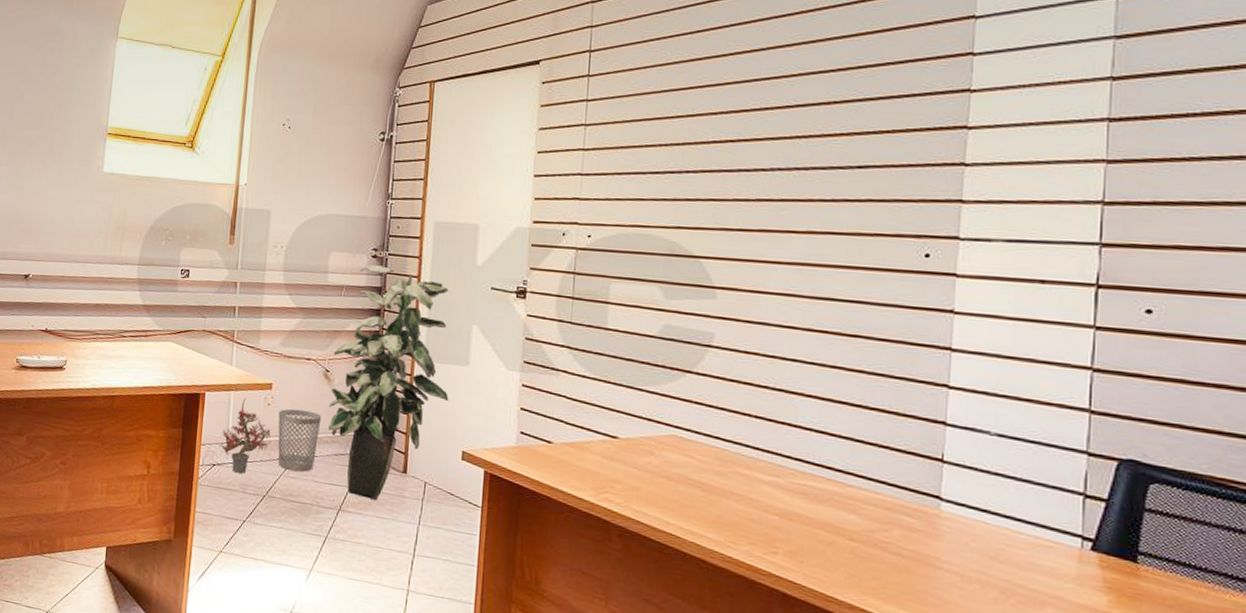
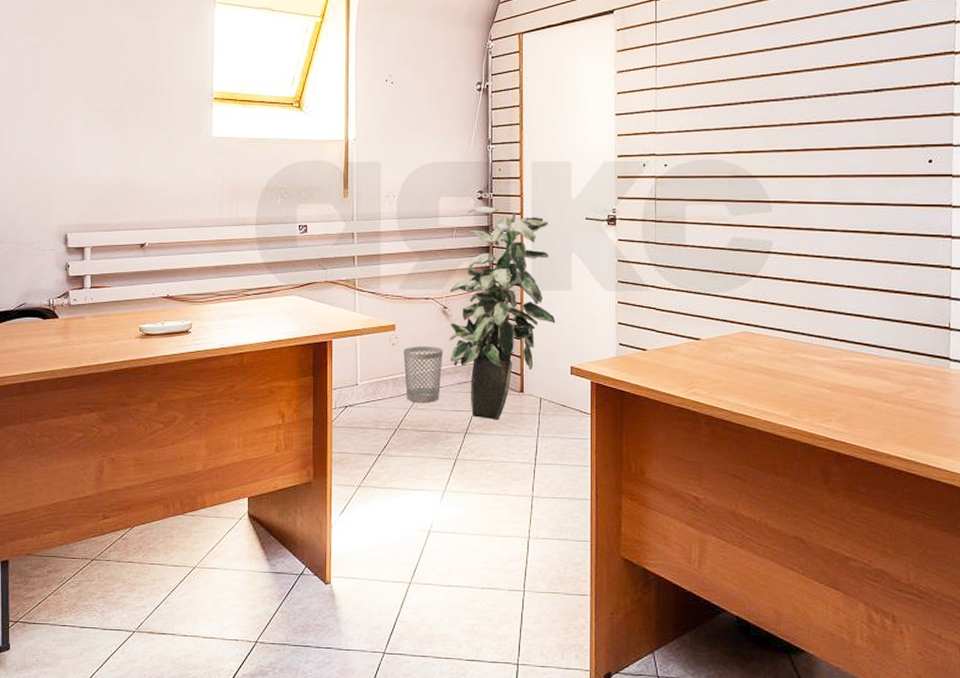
potted plant: present [220,397,271,474] -> none [350,340,397,411]

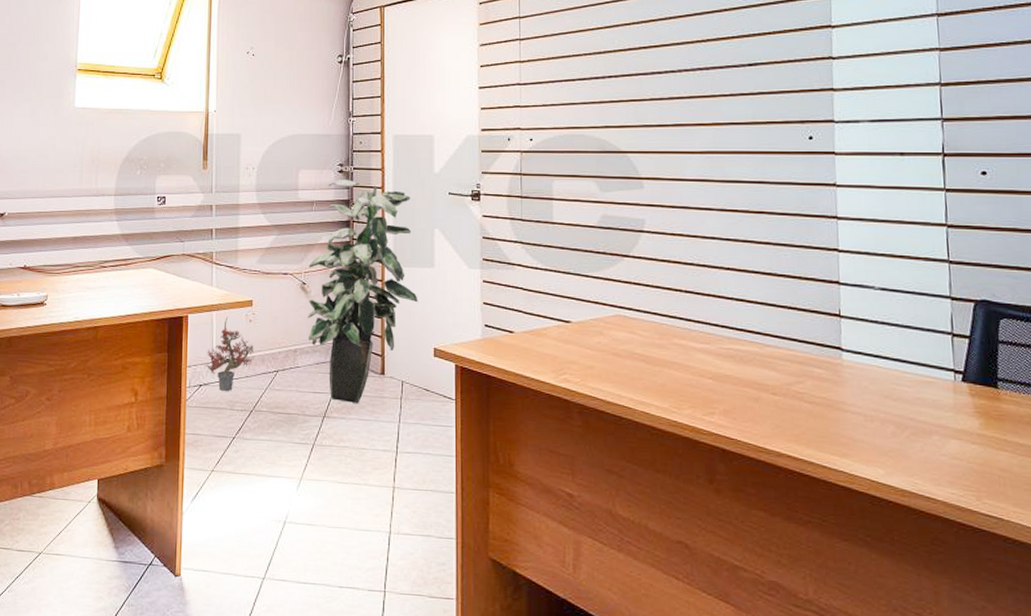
potted plant: none [350,340,397,411] -> present [205,316,254,391]
wastebasket: present [403,346,443,404] -> none [260,323,301,384]

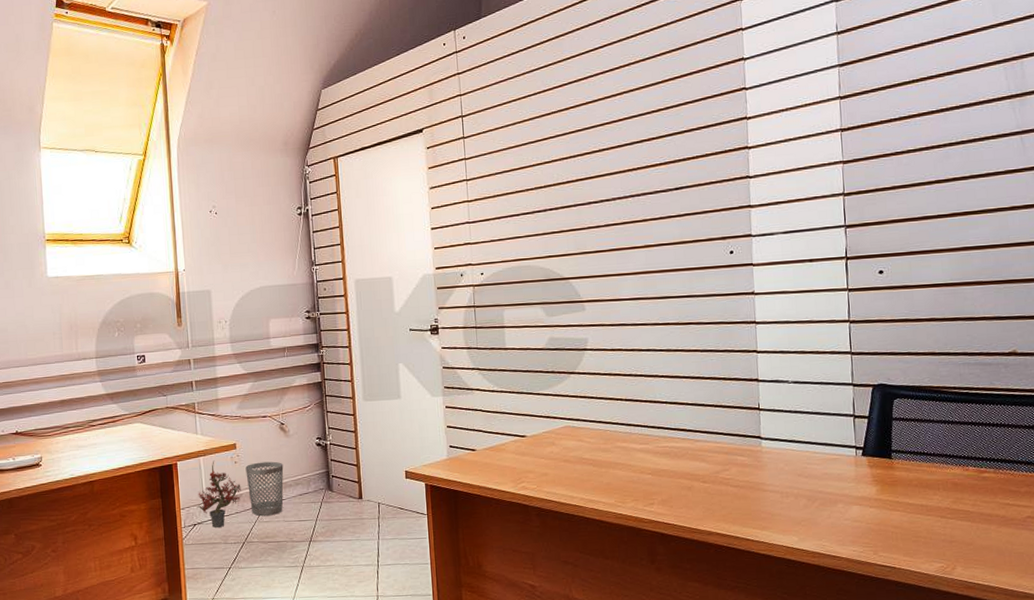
wastebasket: none [260,323,301,384] -> present [245,461,284,517]
indoor plant: present [307,180,418,403] -> none [285,325,388,527]

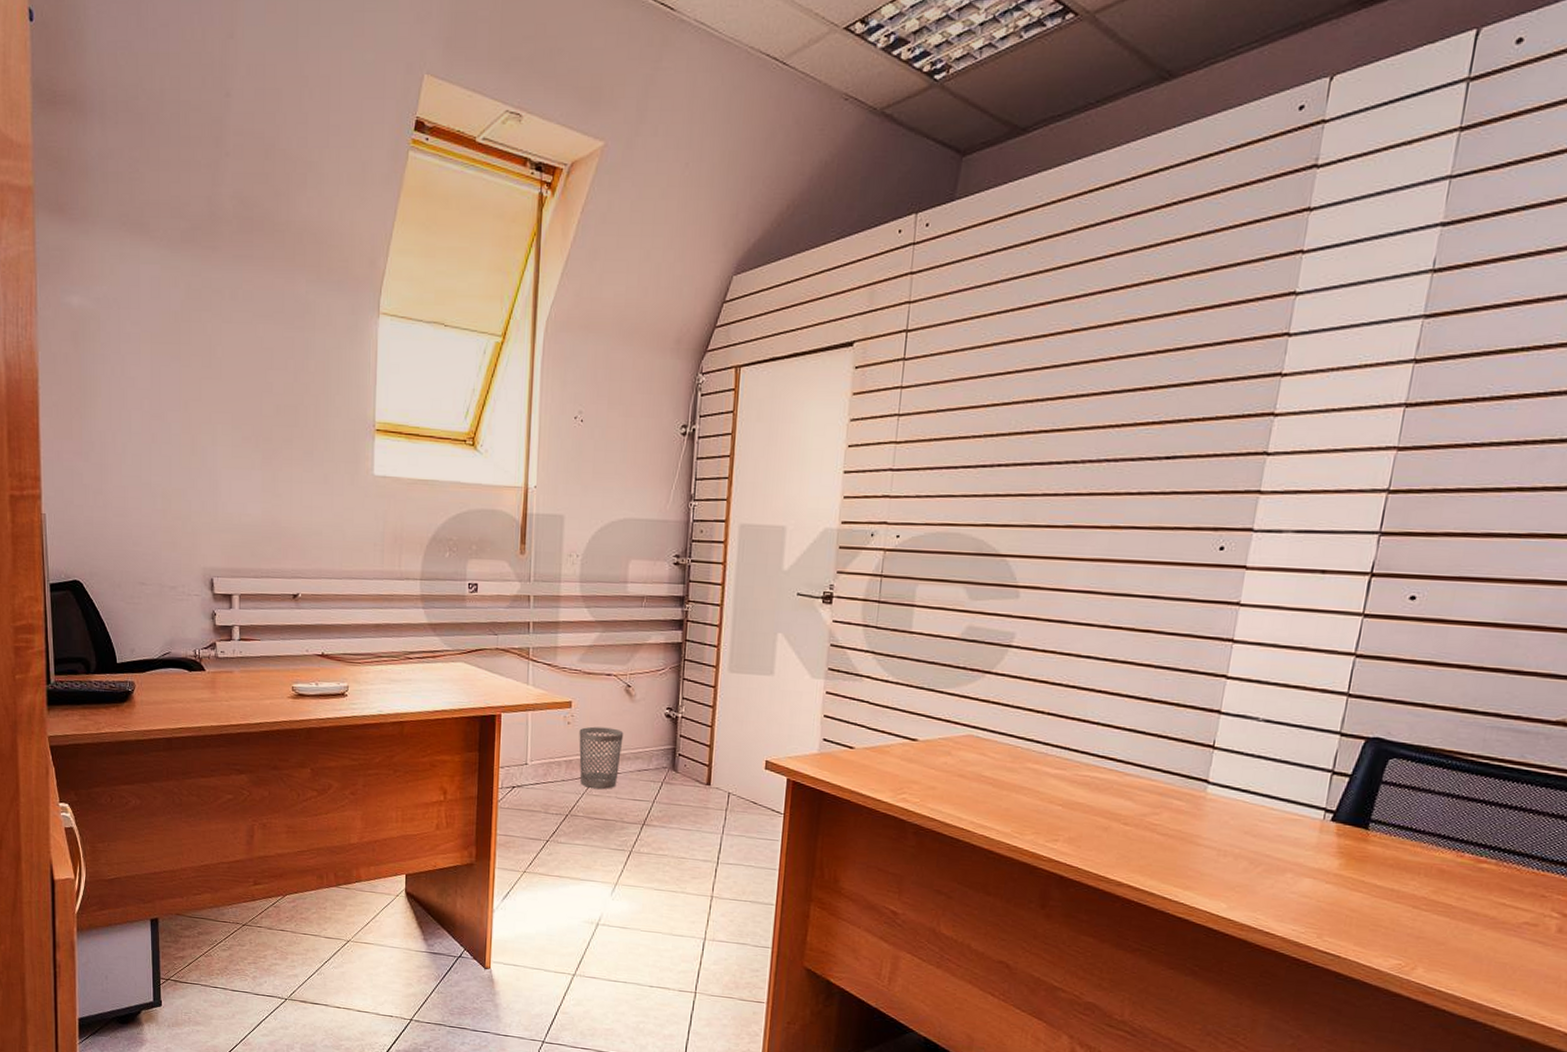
potted plant: present [197,460,241,528] -> none [519,717,572,794]

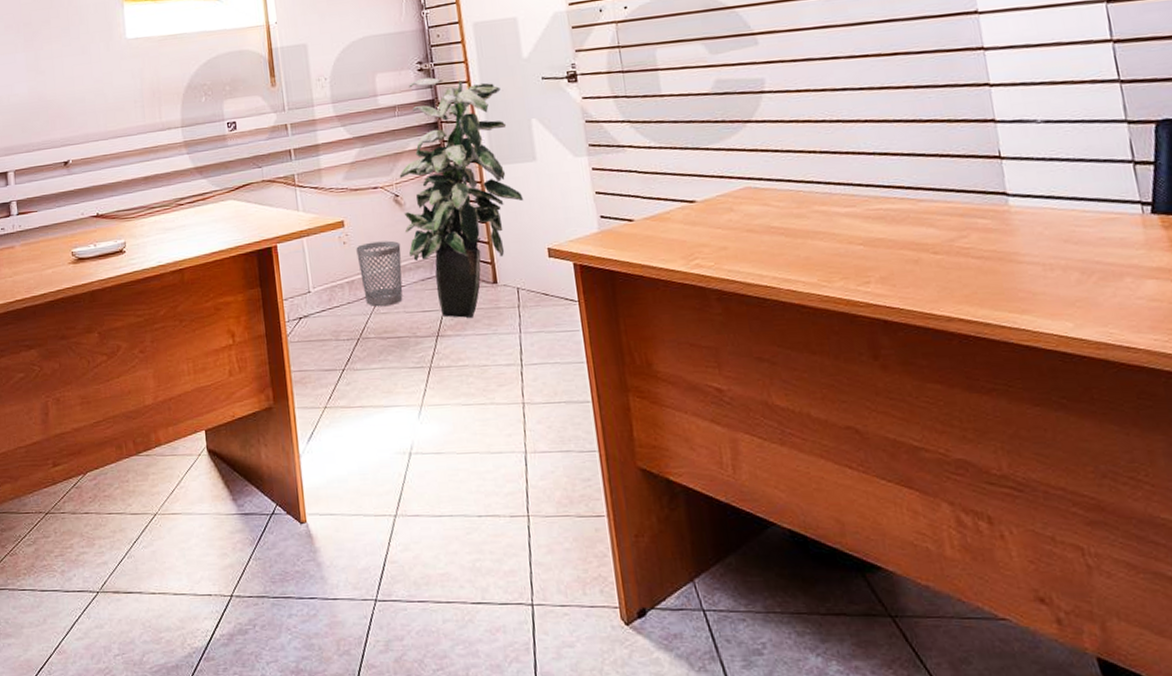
indoor plant: none [630,573,754,813] -> present [399,77,524,318]

